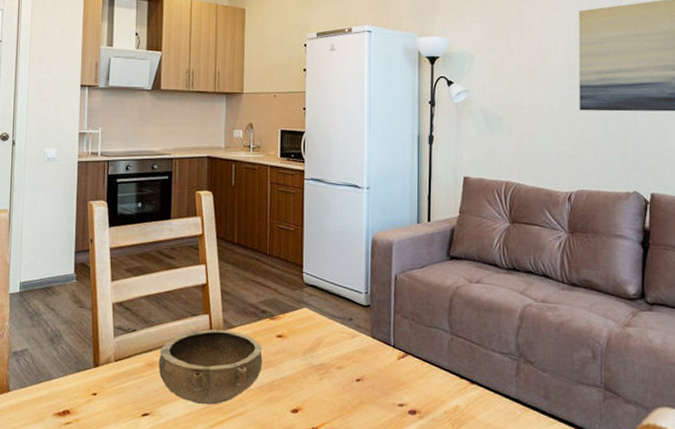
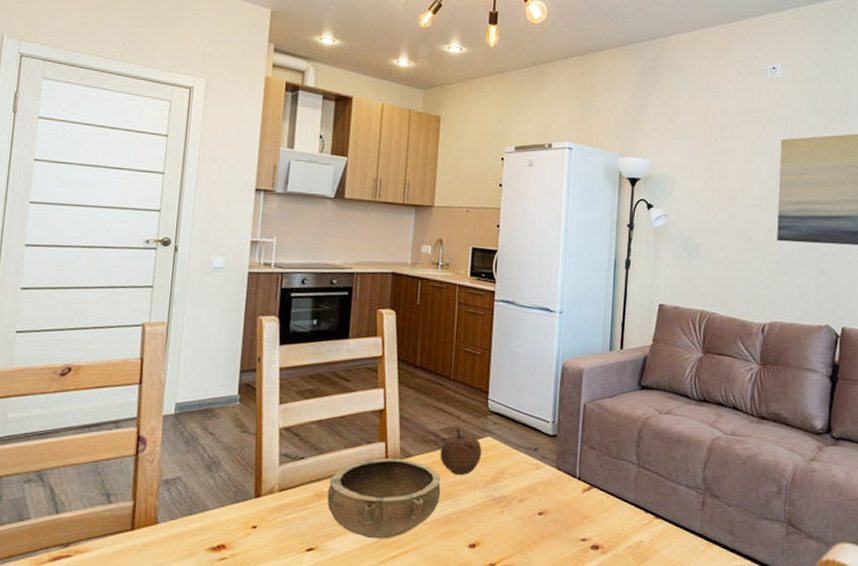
fruit: none [260,301,300,345] -> present [439,428,482,476]

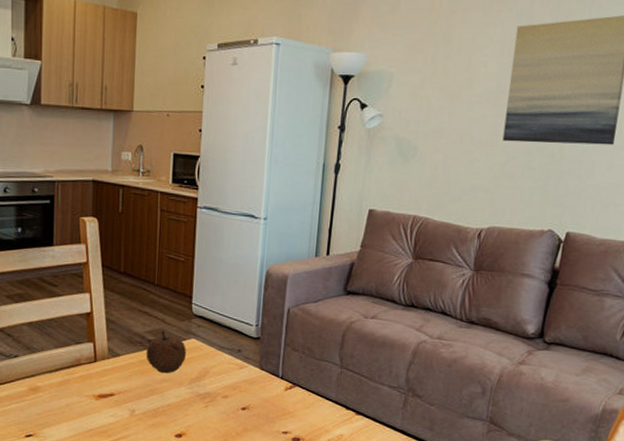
bowl: present [327,457,441,539] -> none [41,356,148,429]

